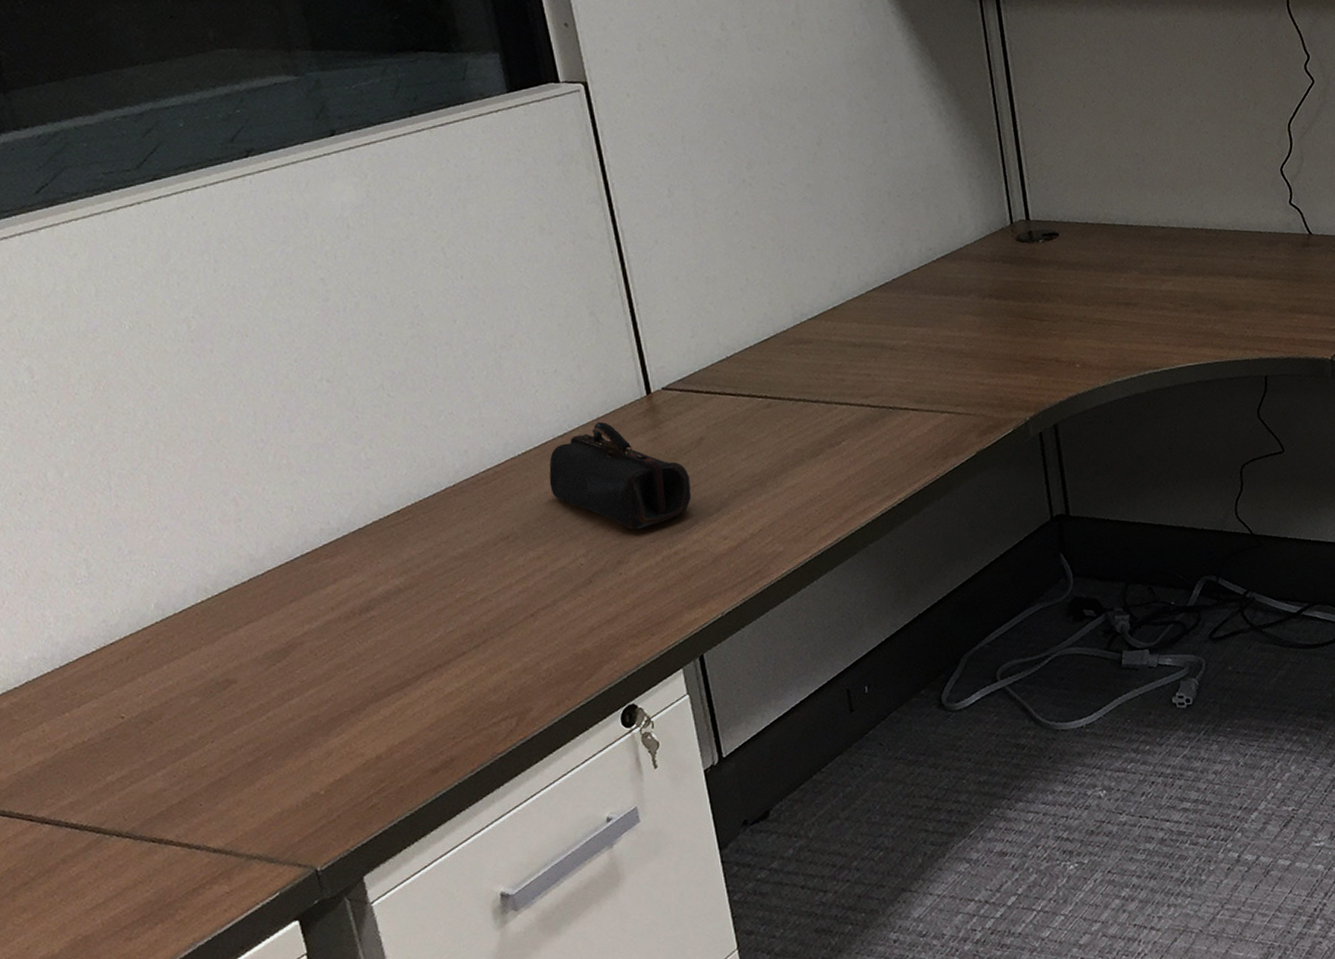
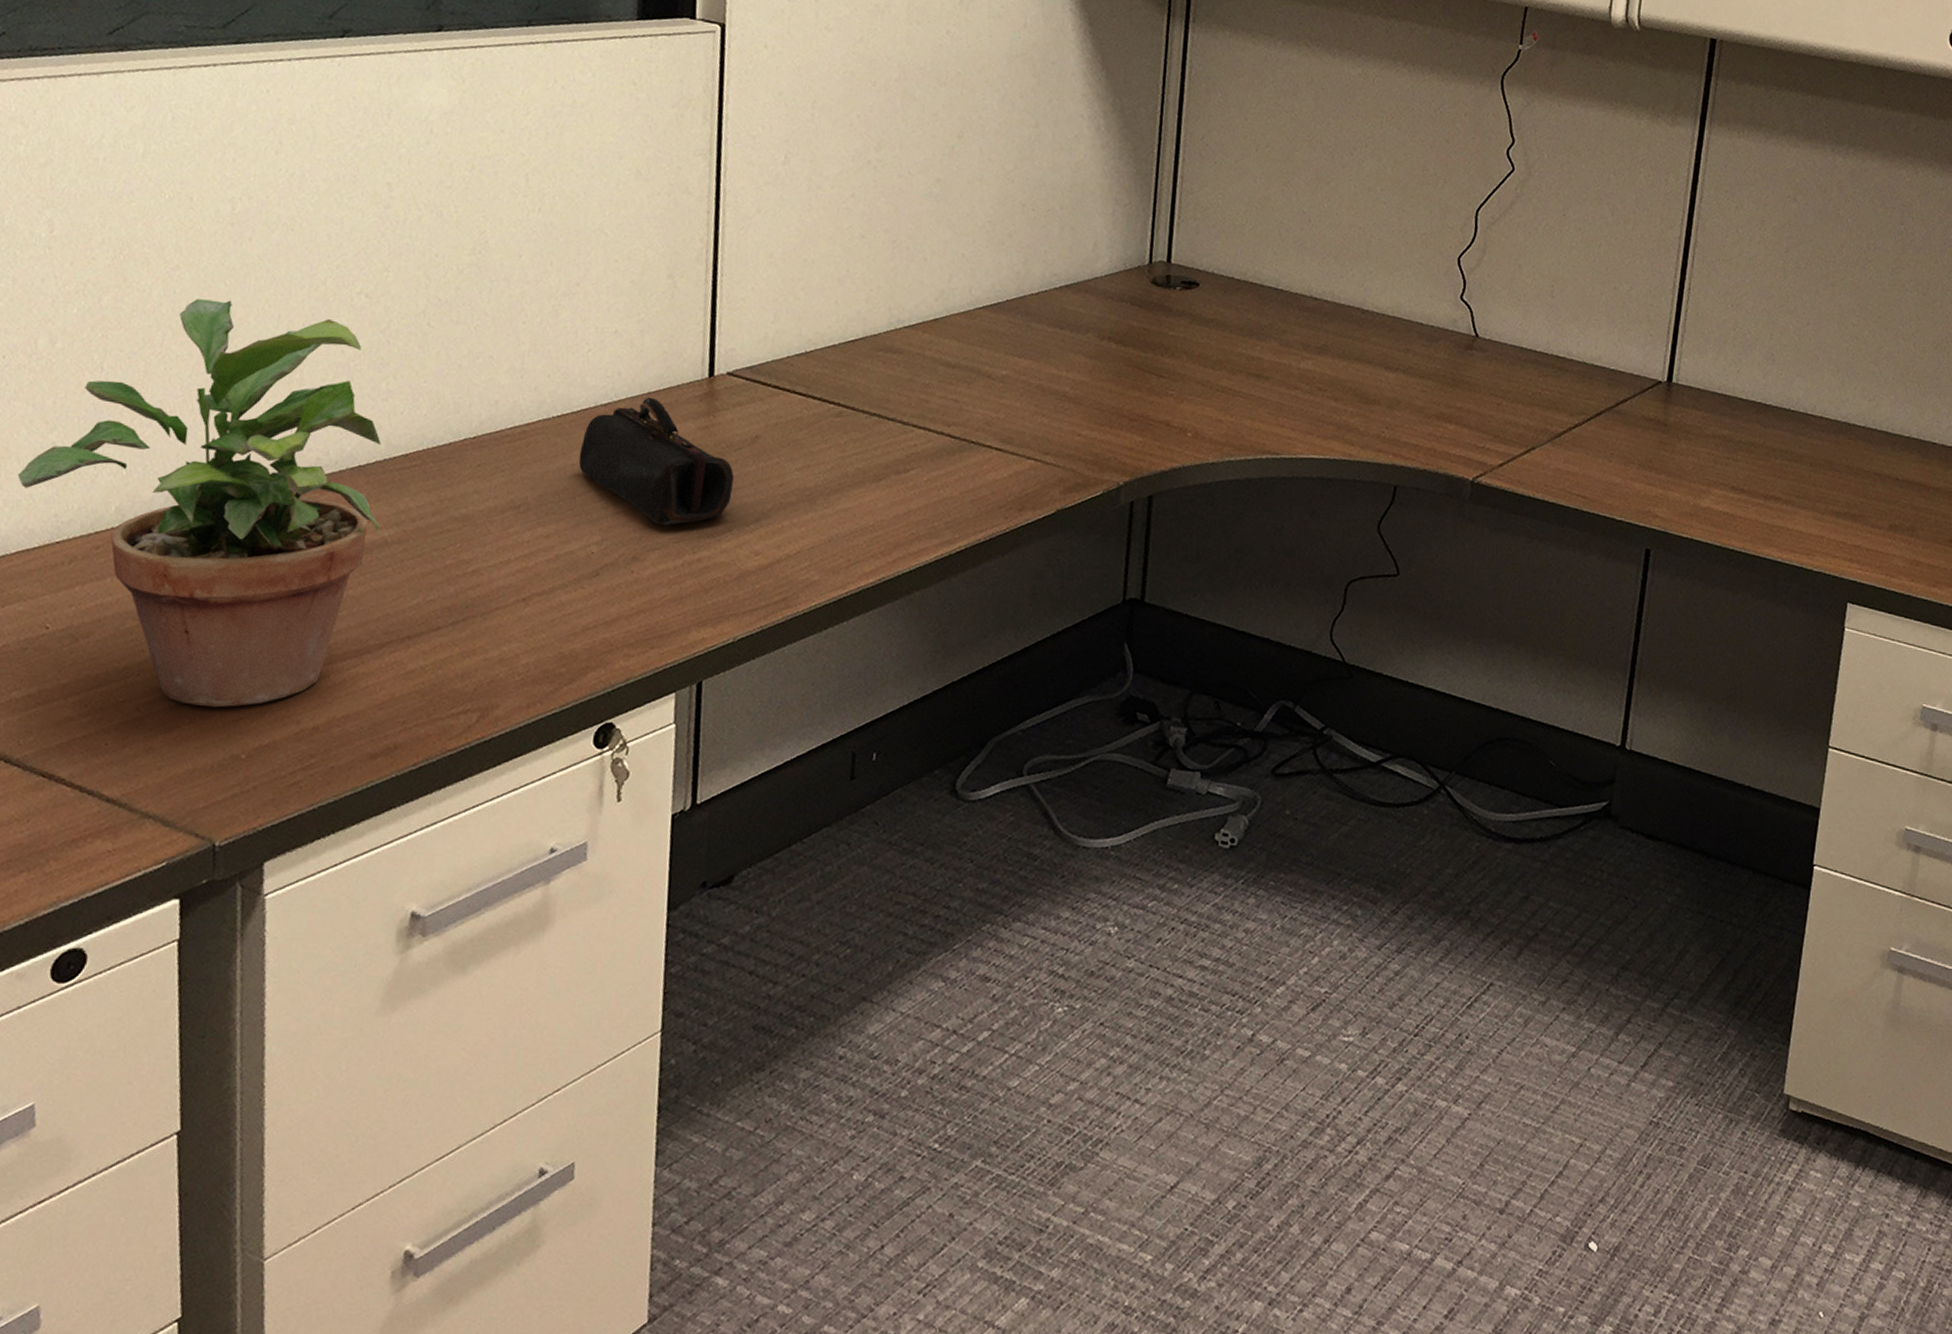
potted plant: none [60,407,392,758] -> present [17,299,381,708]

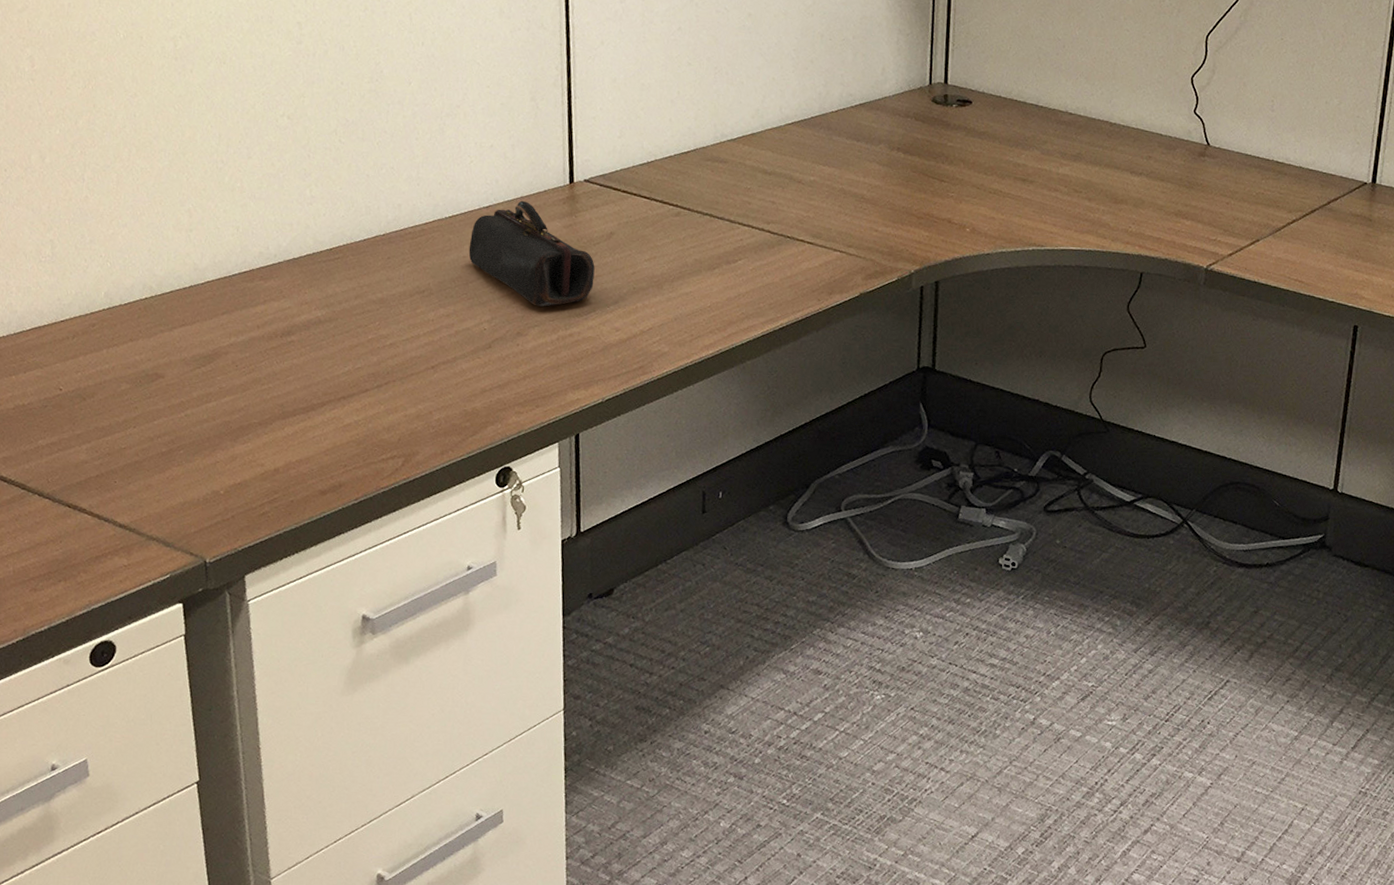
potted plant: present [17,299,381,708] -> none [25,121,314,454]

